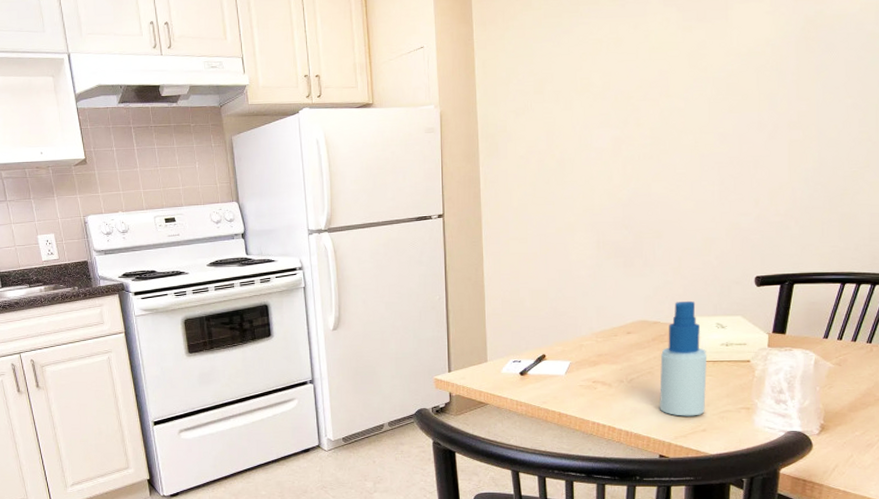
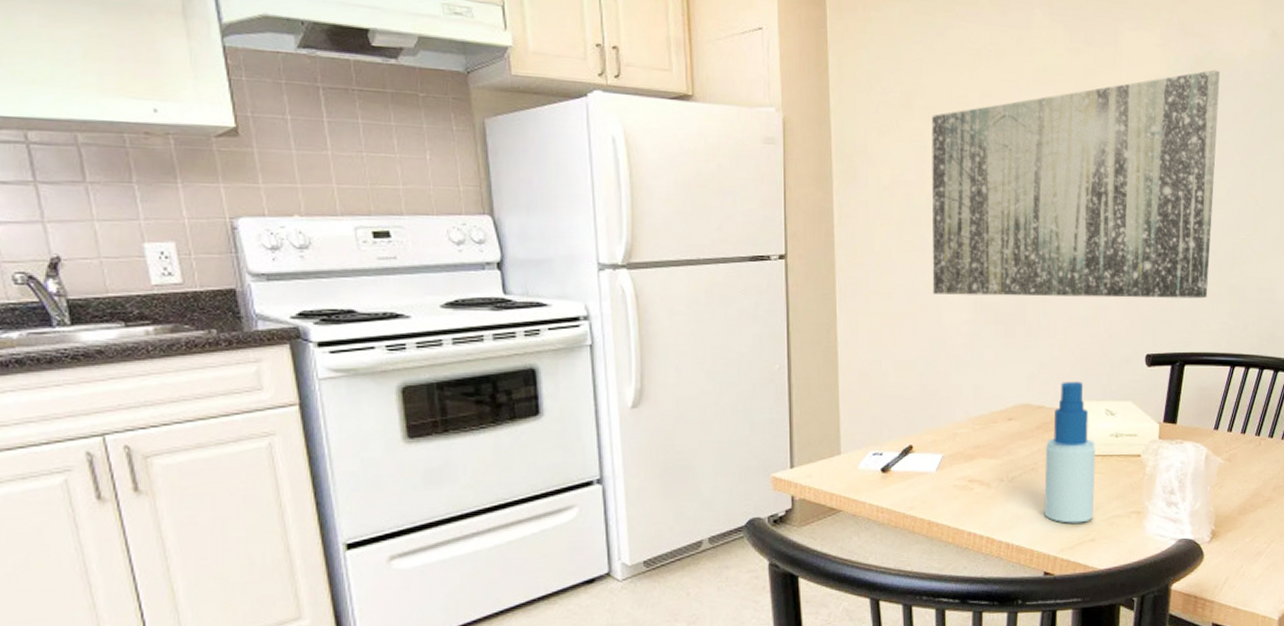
wall art: none [559,26,831,237] -> present [931,69,1220,299]

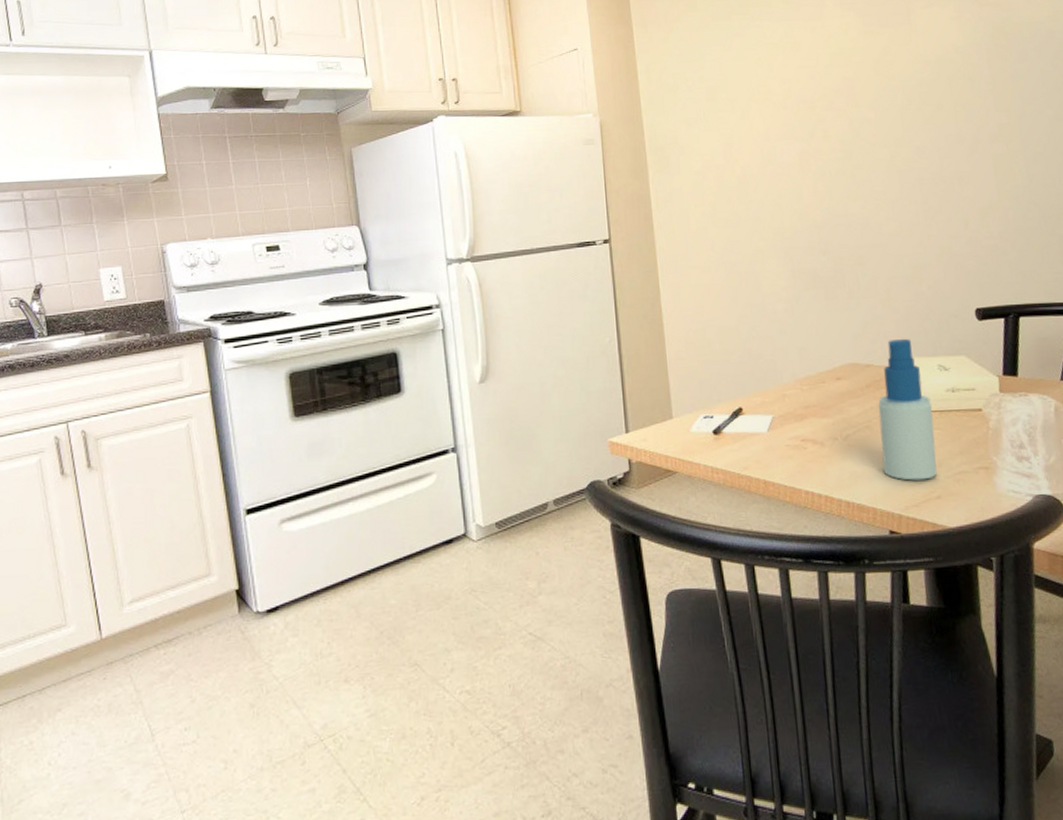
wall art: present [931,69,1220,299] -> none [735,33,1036,265]

